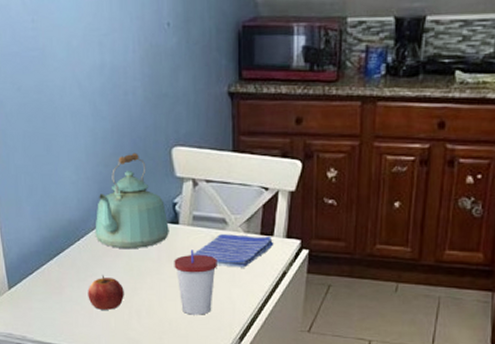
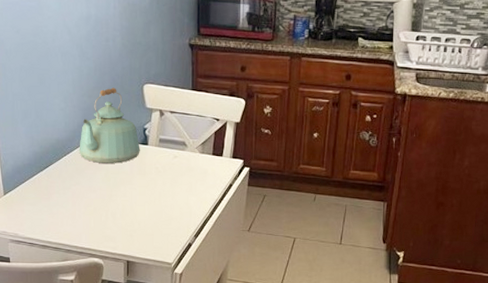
apple: present [88,275,124,310] -> none [72,184,102,213]
cup: present [174,250,217,315] -> none [143,165,178,217]
dish towel: present [193,234,273,268] -> none [159,154,222,181]

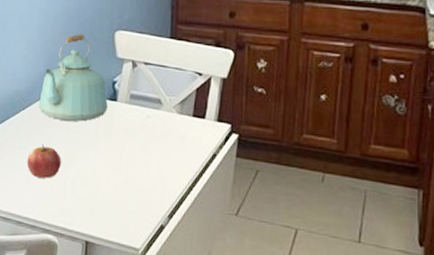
apple: none [72,184,102,213] -> present [27,144,61,178]

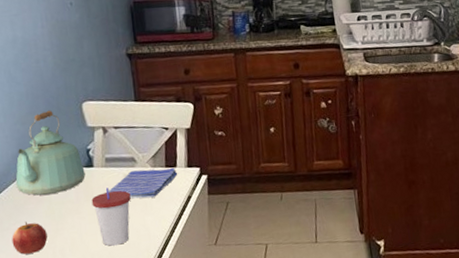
cup: none [110,126,151,190] -> present [91,187,131,246]
dish towel: none [128,113,204,147] -> present [108,167,177,199]

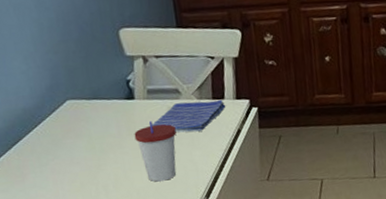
apple: present [12,222,48,255] -> none [51,157,90,191]
kettle: present [15,110,85,196] -> none [51,37,126,130]

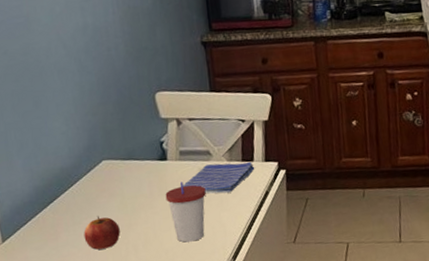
apple: none [51,157,90,191] -> present [84,216,120,250]

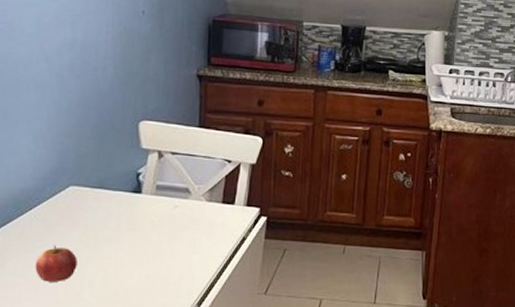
cup: present [165,182,206,243] -> none [133,218,179,283]
dish towel: present [182,161,254,194] -> none [154,203,234,235]

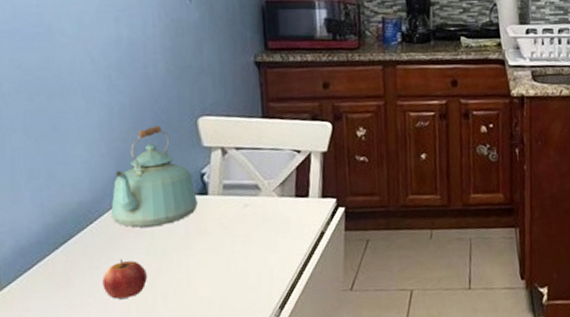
kettle: none [50,124,131,217] -> present [111,125,198,228]

